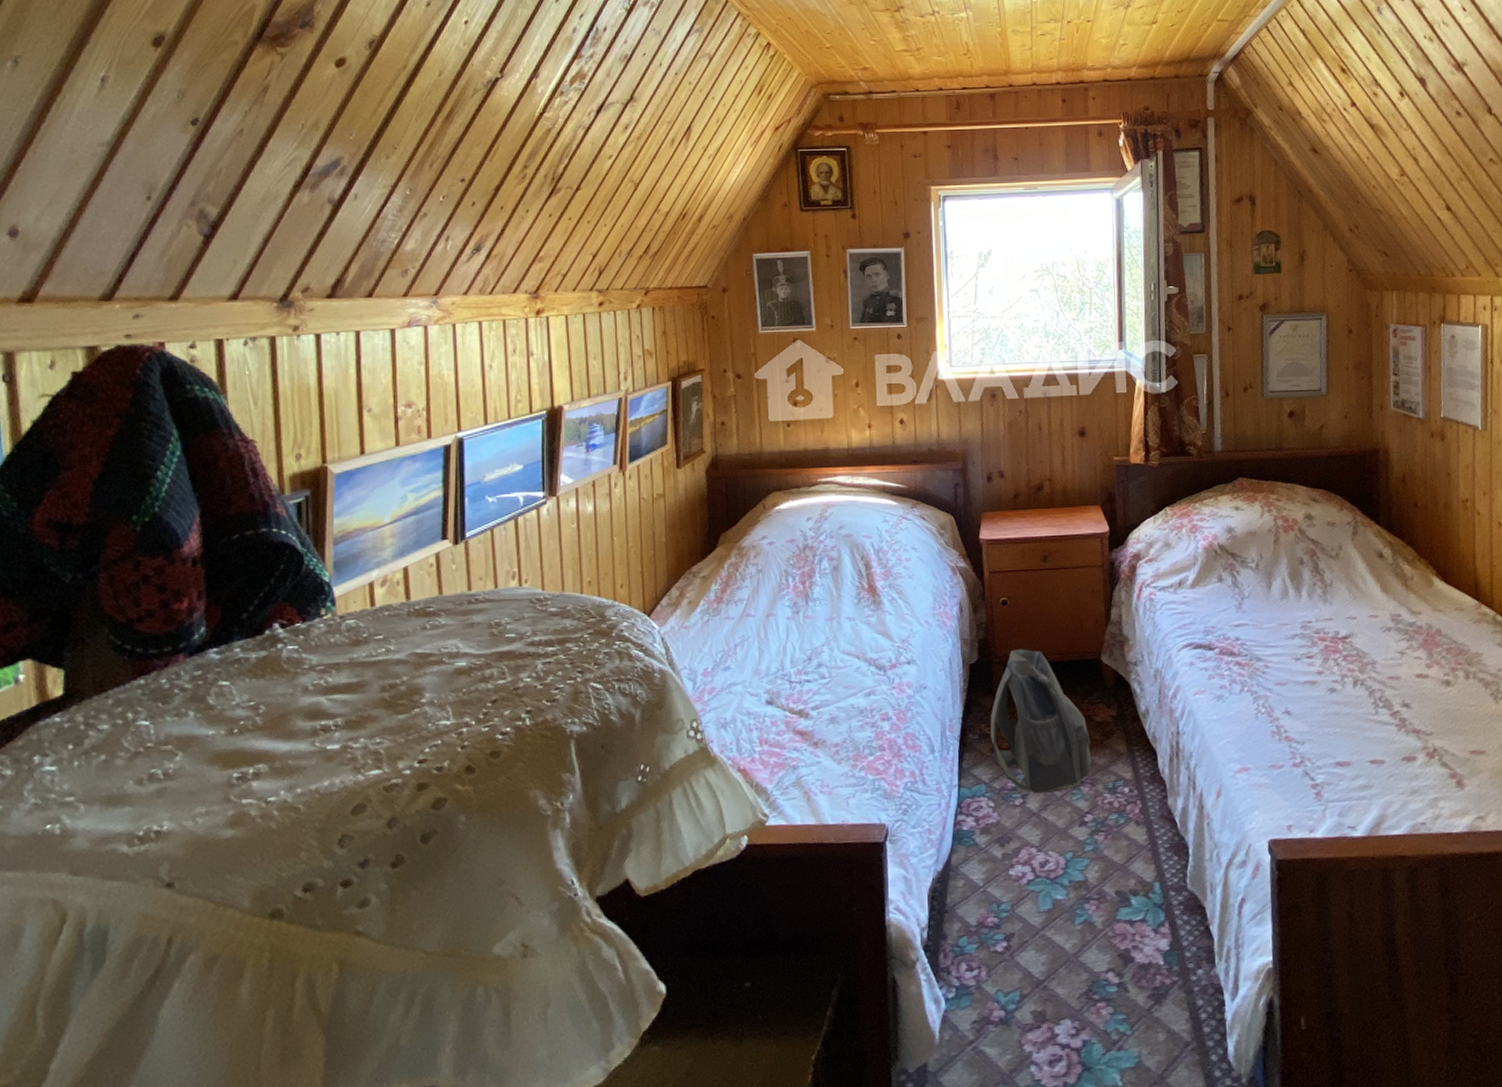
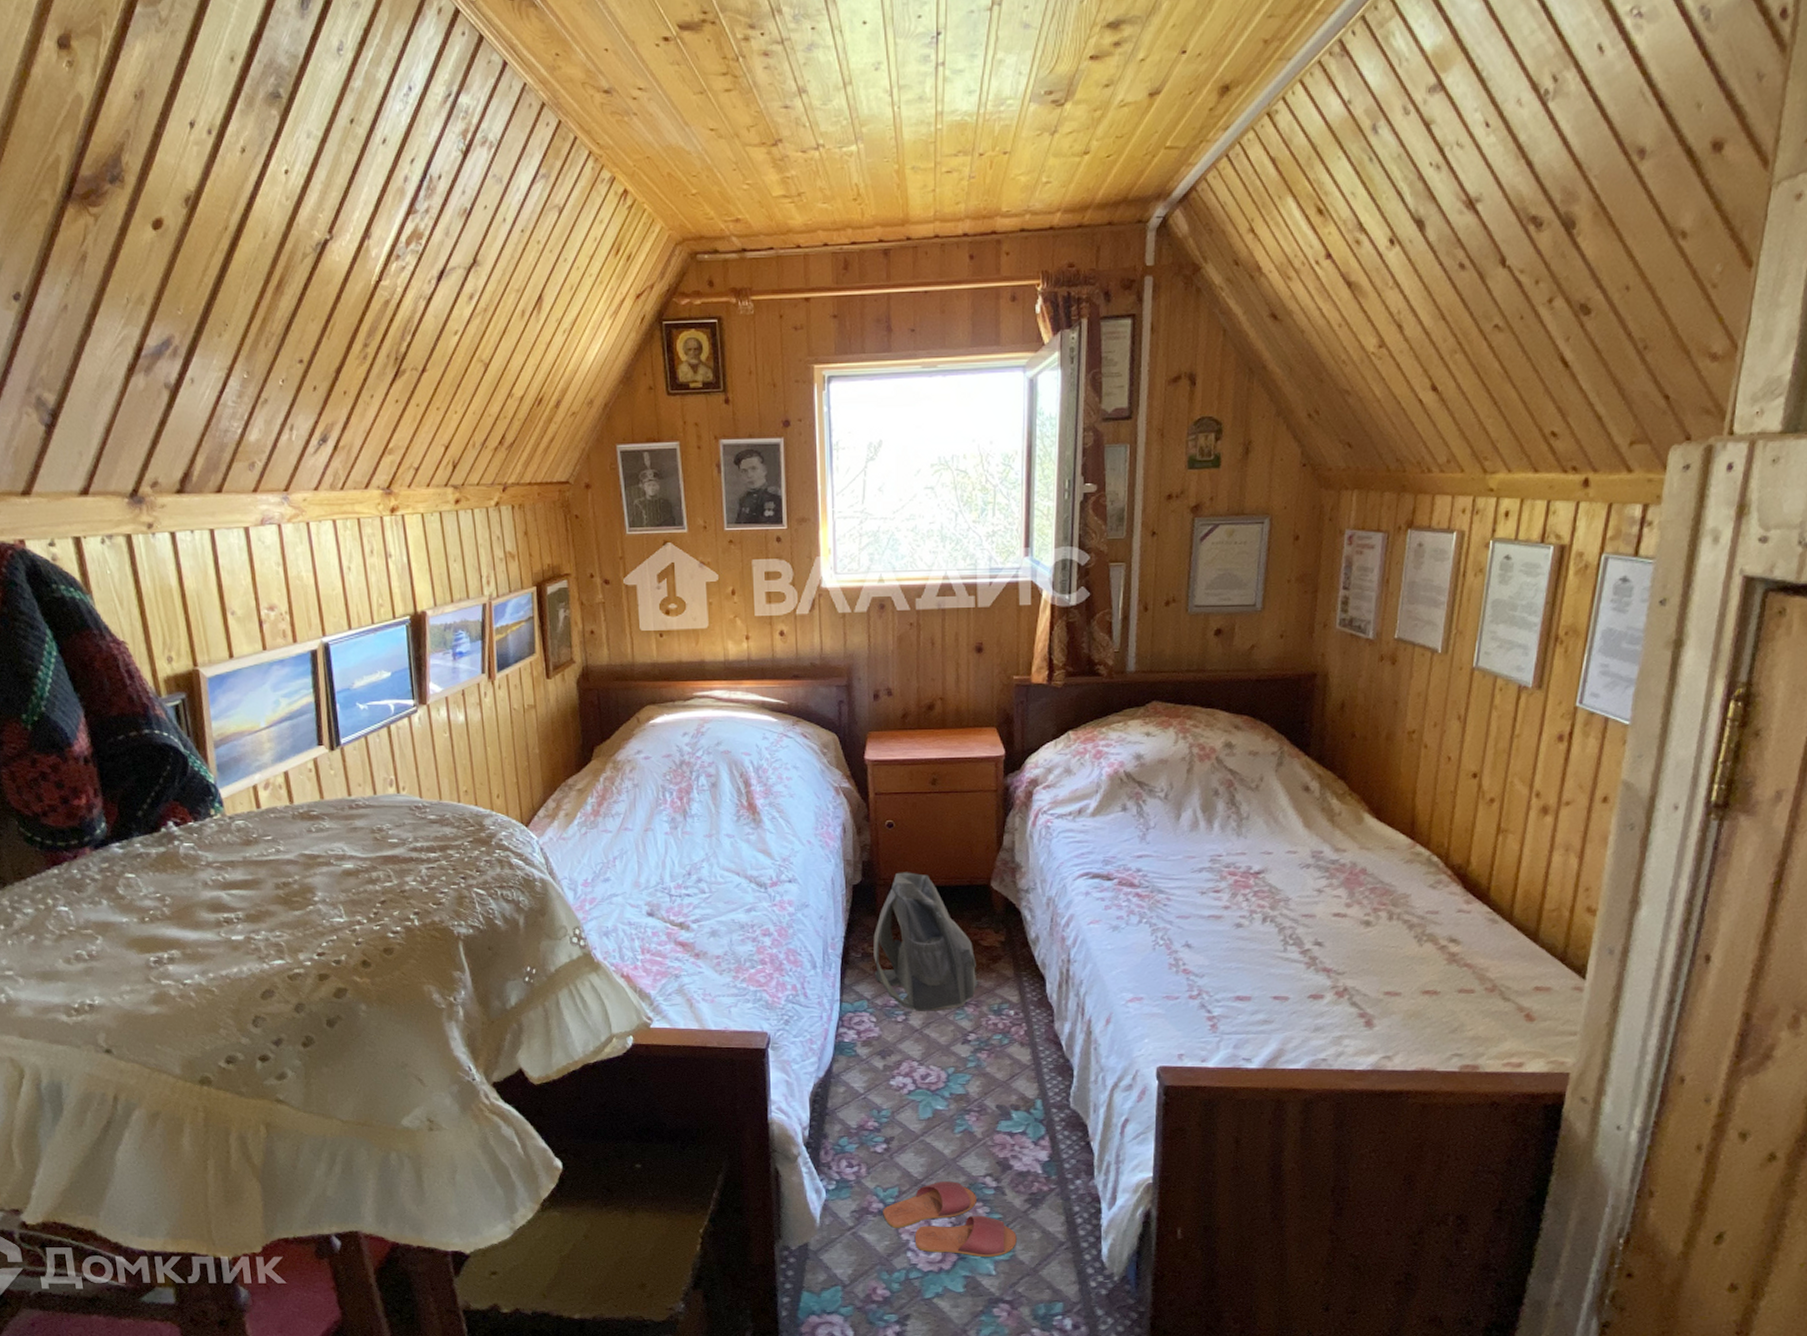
slippers: none [1004,980,1142,1066] -> present [883,1181,1017,1257]

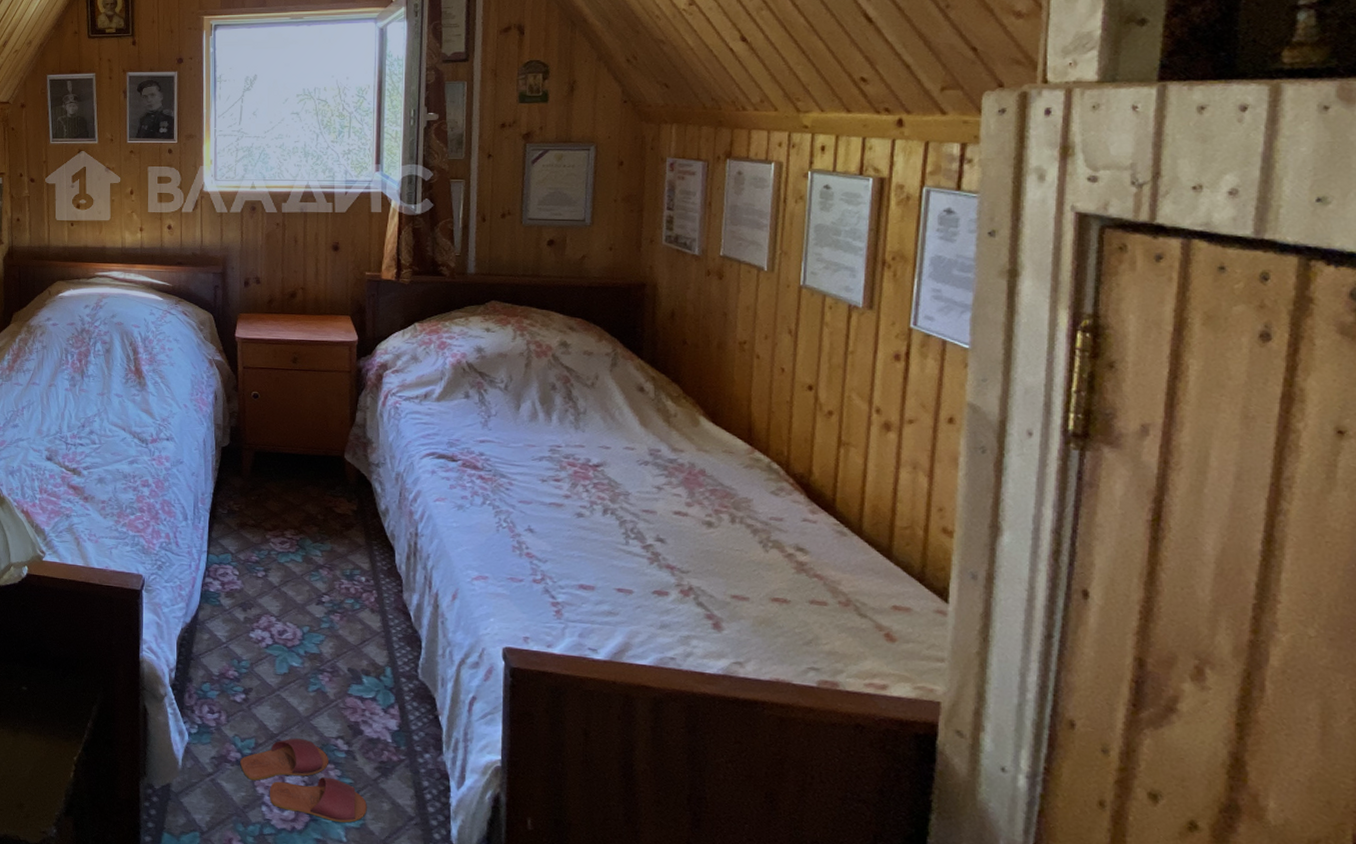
backpack: present [873,872,976,1011] -> none [238,438,330,571]

